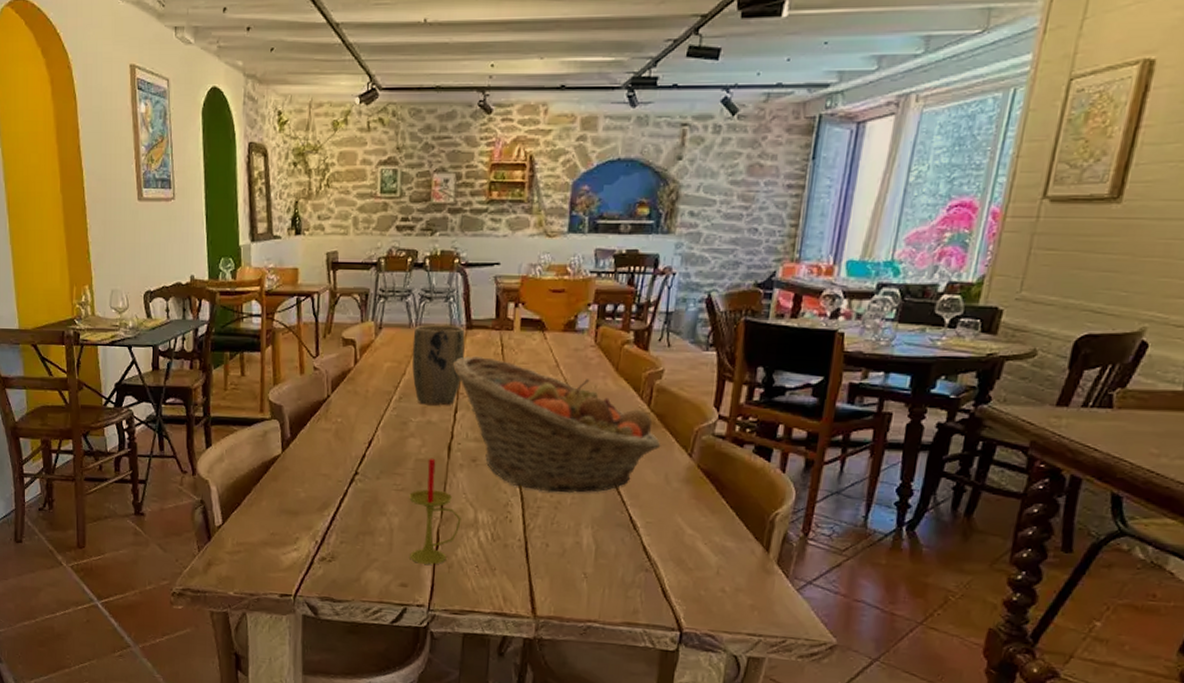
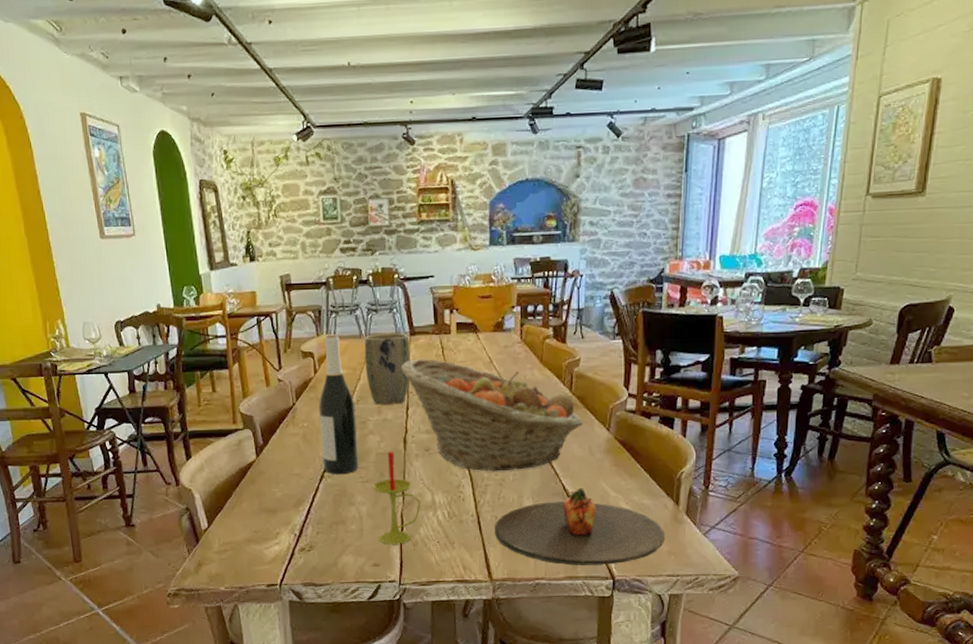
wine bottle: none [354,321,397,480] -> present [319,334,359,475]
plate: none [544,520,748,614] -> present [495,488,664,565]

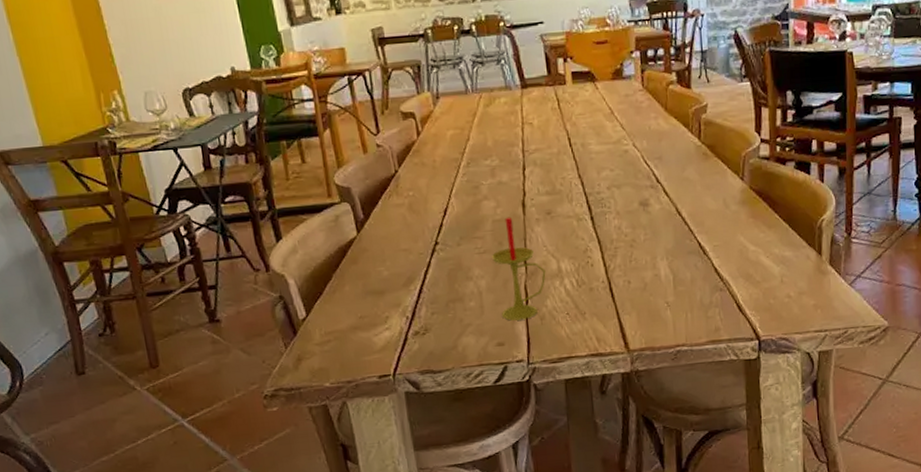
wine bottle: present [319,334,359,475] -> none [424,91,474,247]
plant pot: present [364,333,410,405] -> none [471,86,525,167]
fruit basket: present [400,358,584,472] -> none [513,112,716,233]
plate: present [495,488,664,565] -> none [628,244,809,329]

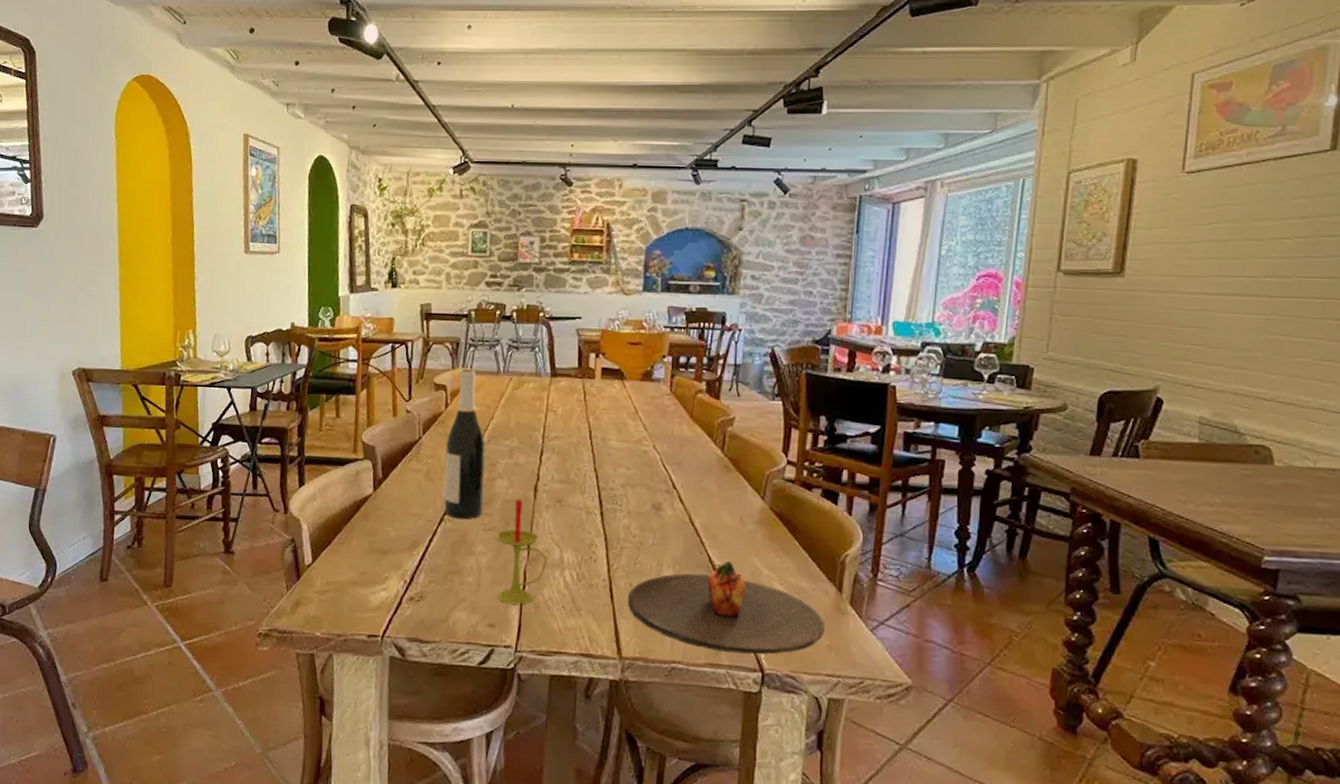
wine bottle: none [424,91,474,247] -> present [444,368,485,520]
plate: none [628,244,809,329] -> present [628,561,824,655]

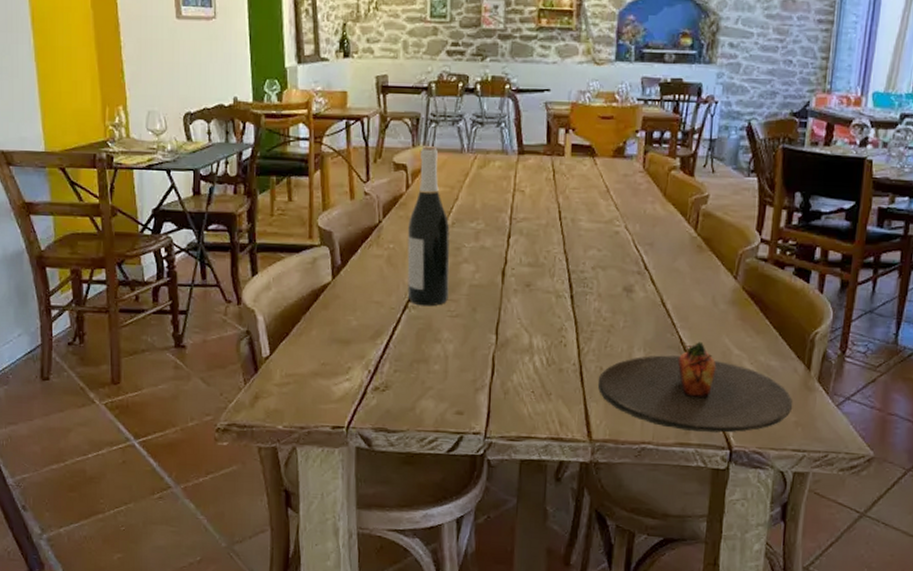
candle: present [497,498,548,605] -> none [464,283,517,391]

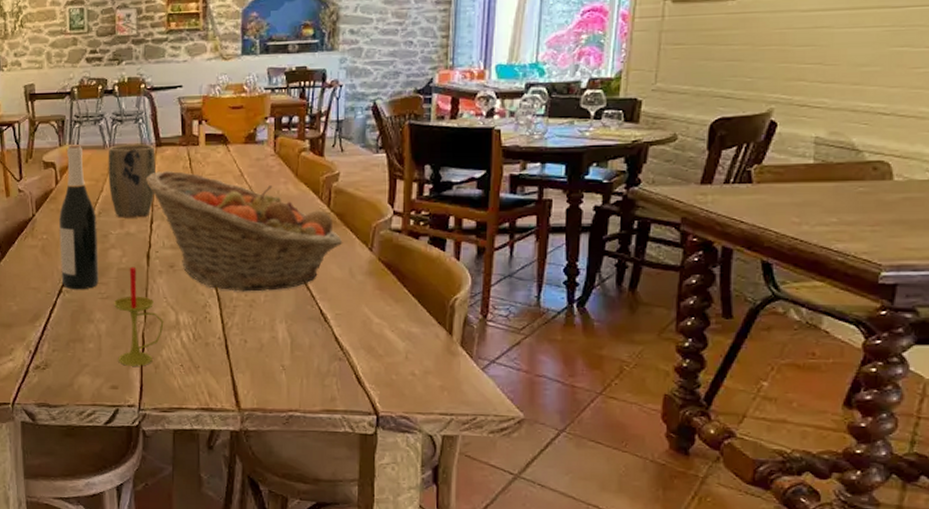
plant pot: none [464,150,517,231] -> present [108,144,155,218]
candle: none [464,283,517,391] -> present [114,266,164,366]
fruit basket: none [504,180,708,317] -> present [145,170,343,292]
plate: present [598,342,792,433] -> none [244,312,436,399]

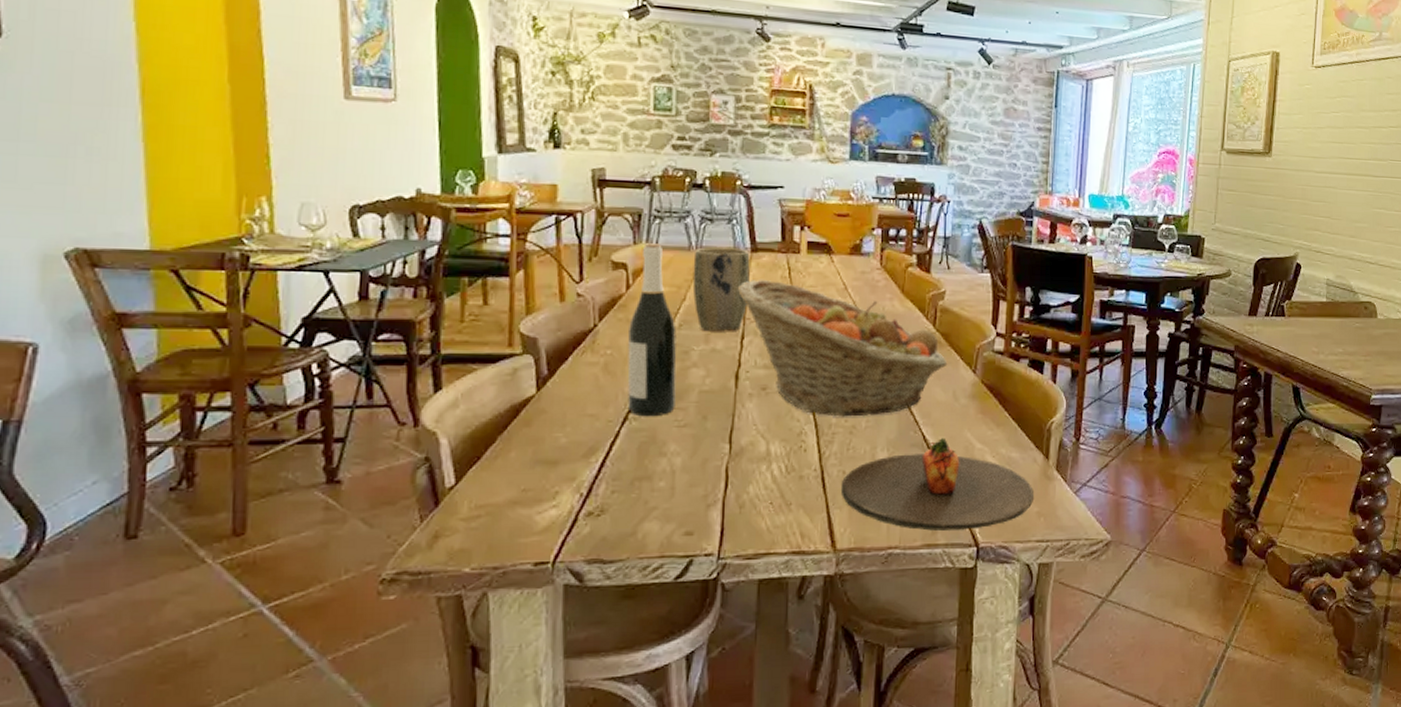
candle: present [114,266,164,366] -> none [693,389,752,507]
plate: none [244,312,436,399] -> present [842,438,1033,531]

